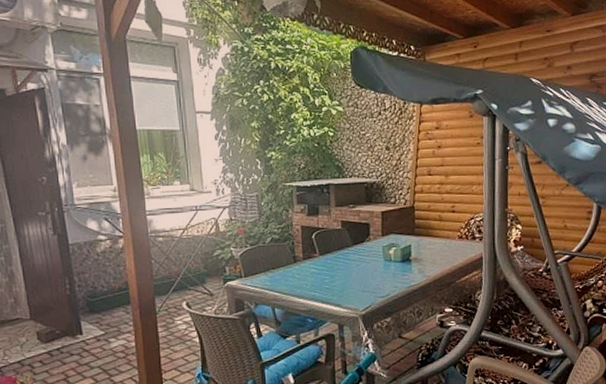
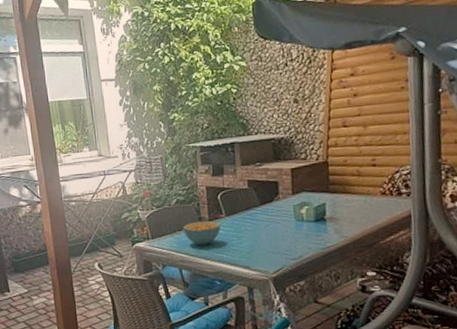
cereal bowl: none [277,260,315,284] -> present [183,221,221,246]

